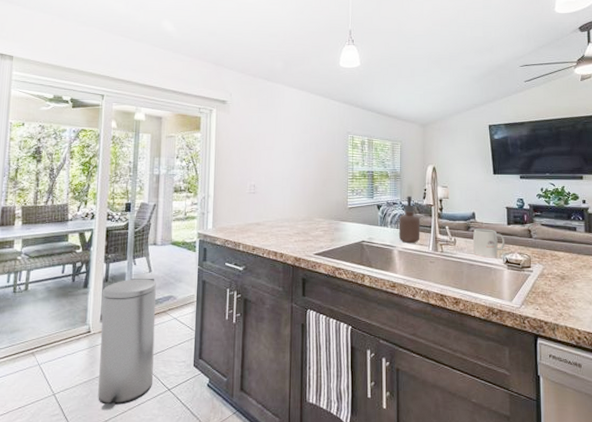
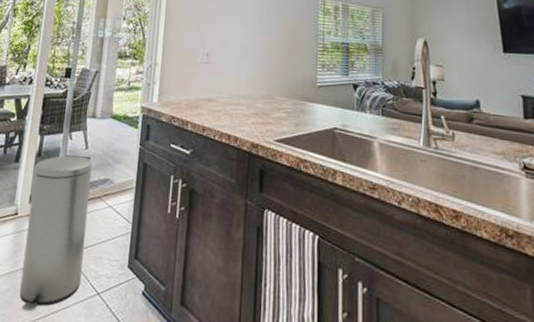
soap dispenser: present [398,196,421,243] -> none [379,75,408,135]
mug: present [472,228,505,258] -> none [477,121,522,161]

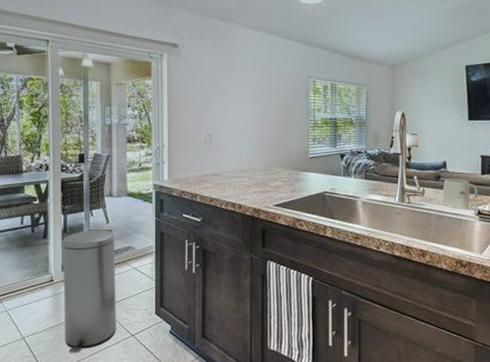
mug: none [477,121,522,161] -> present [442,178,478,209]

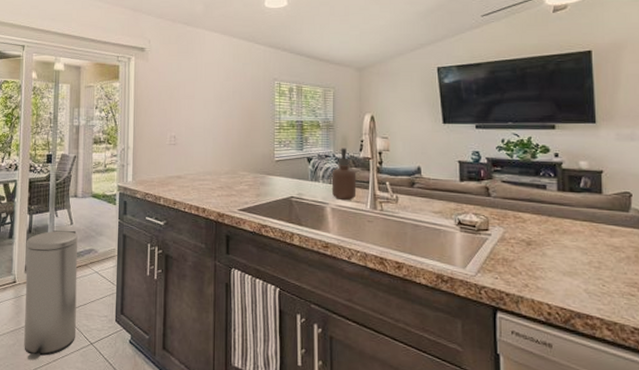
soap dispenser: none [363,144,387,194] -> present [331,148,357,200]
mug: present [442,178,478,209] -> none [418,185,457,219]

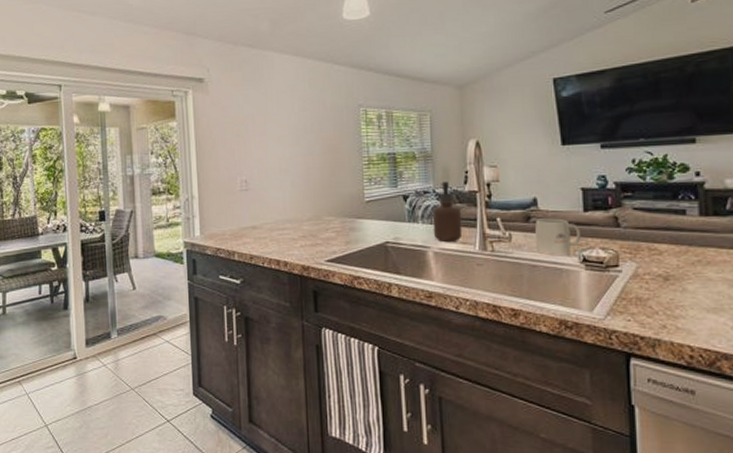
pedal bin: present [24,230,78,361] -> none [85,296,149,443]
mug: none [418,185,457,219] -> present [534,218,582,256]

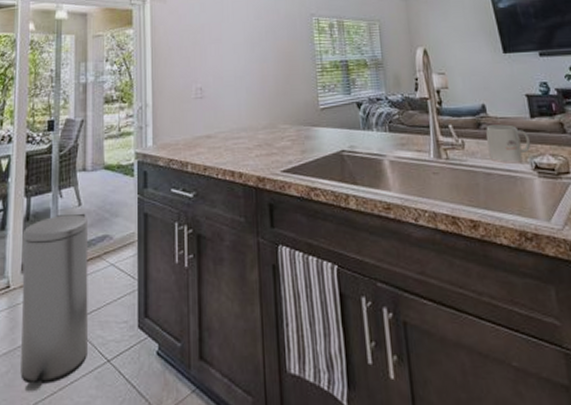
pedal bin: none [85,296,149,443] -> present [20,213,89,392]
soap dispenser: present [432,181,463,242] -> none [386,88,417,150]

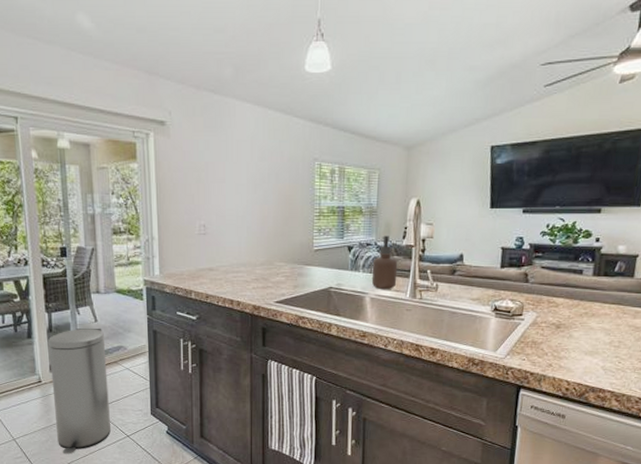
soap dispenser: none [386,88,417,150] -> present [371,235,398,289]
mug: present [485,124,531,164] -> none [457,272,496,305]

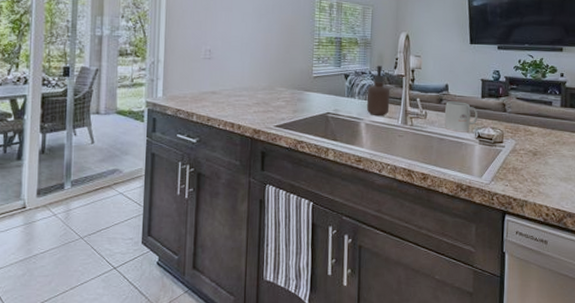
pedal bin: present [48,328,111,454] -> none [36,149,100,290]
mug: none [457,272,496,305] -> present [444,101,479,133]

